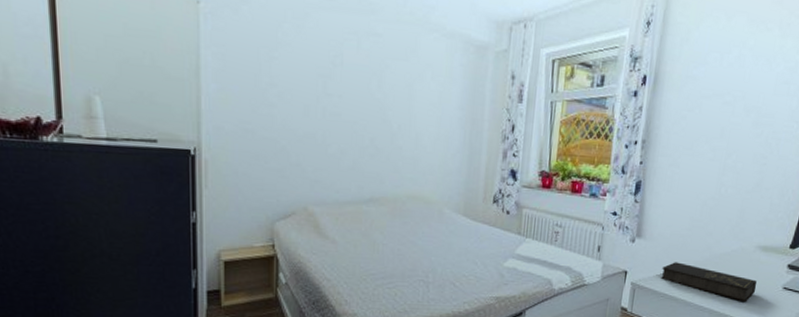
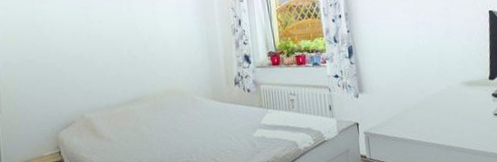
notebook: present [661,262,757,303] -> none [387,107,472,133]

